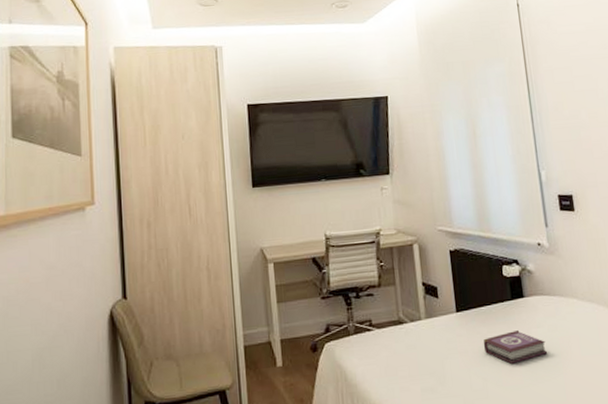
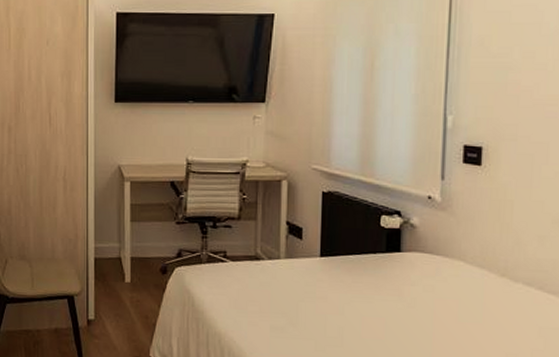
book: present [483,330,548,365] -> none [345,285,419,319]

